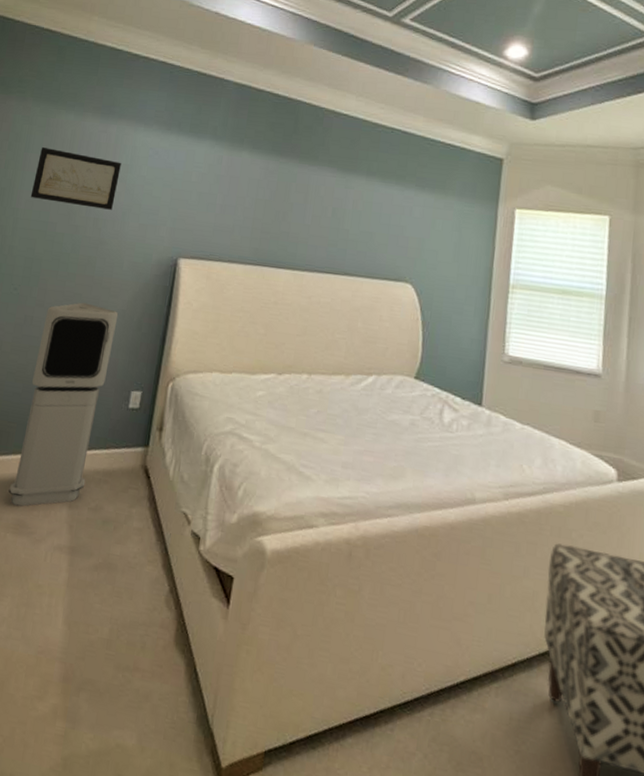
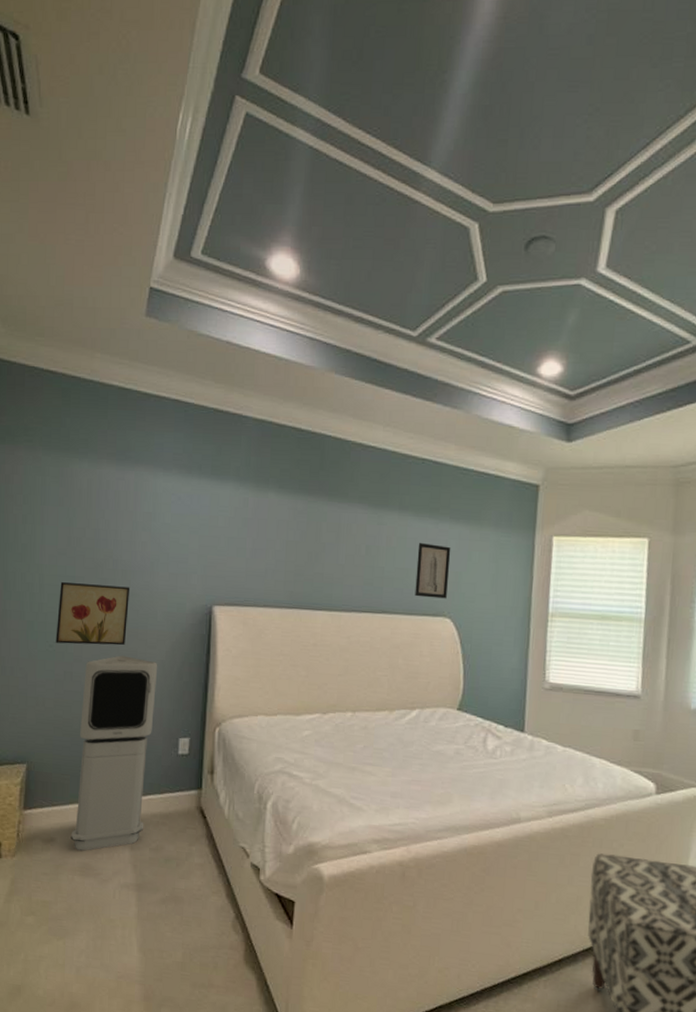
wall art: none [20,227,100,293] -> present [55,582,130,646]
wall art: present [30,147,122,210] -> none [53,499,144,561]
wall art: none [377,208,416,265] -> present [415,543,451,599]

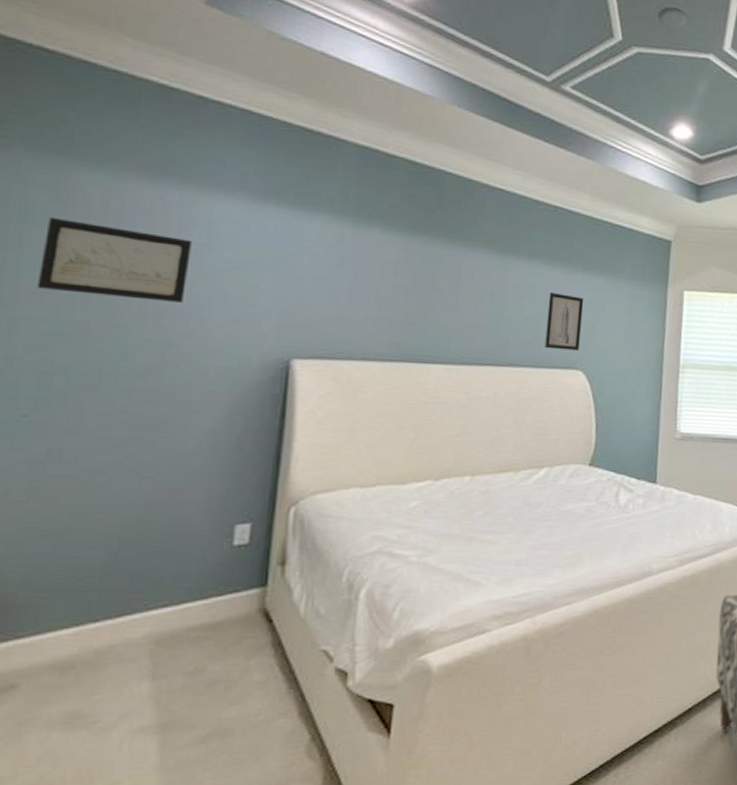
wall art: none [53,499,144,561] -> present [36,218,192,303]
wall art: present [55,582,130,646] -> none [34,328,167,412]
air purifier: present [70,655,158,851] -> none [47,424,207,695]

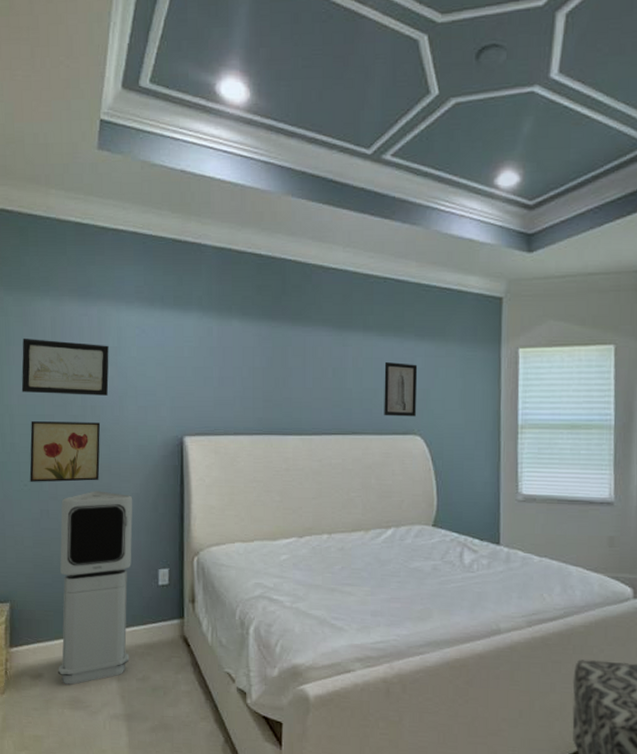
wall art: none [34,328,167,412] -> present [29,421,101,482]
air purifier: none [47,424,207,695] -> present [58,491,133,685]

